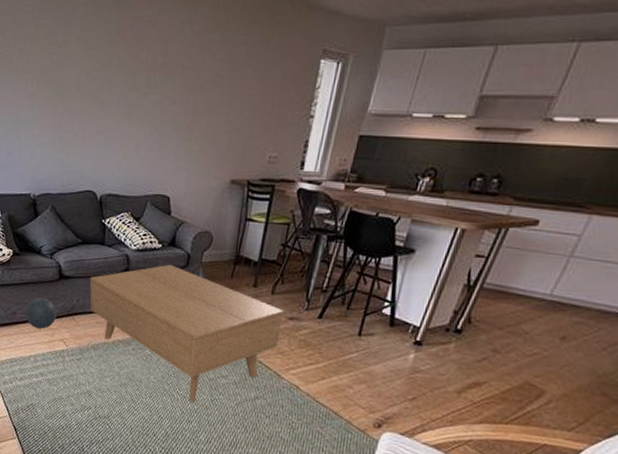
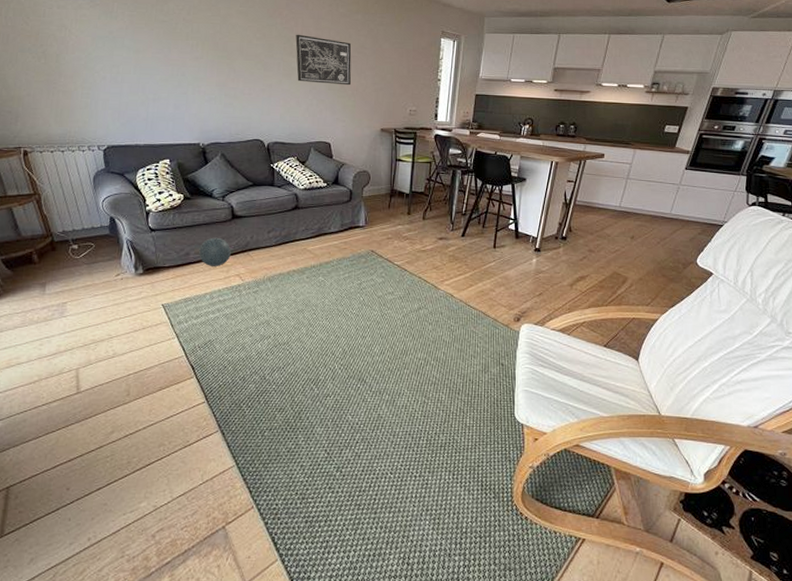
coffee table: present [89,264,284,402] -> none [262,200,434,319]
wall art: none [137,62,204,126] -> present [295,34,352,86]

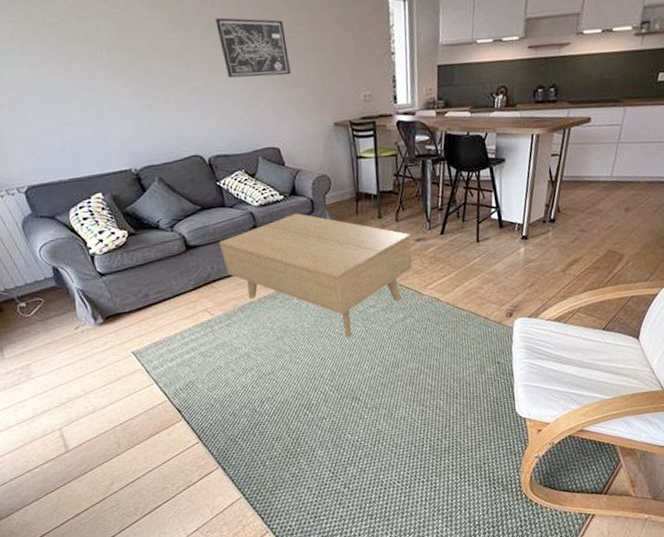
ball: present [198,237,231,266] -> none [157,272,194,305]
coffee table: none [262,200,434,319] -> present [219,213,413,337]

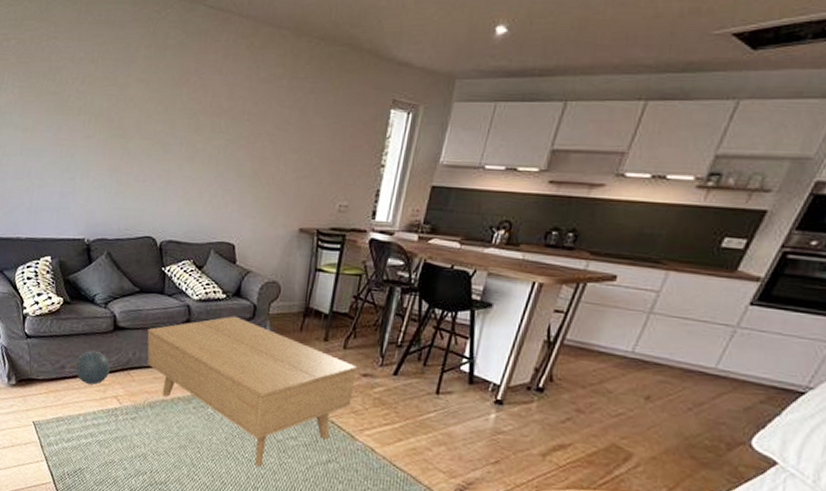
ball: none [157,272,194,305] -> present [74,350,110,385]
wall art: present [215,17,291,78] -> none [201,106,271,172]

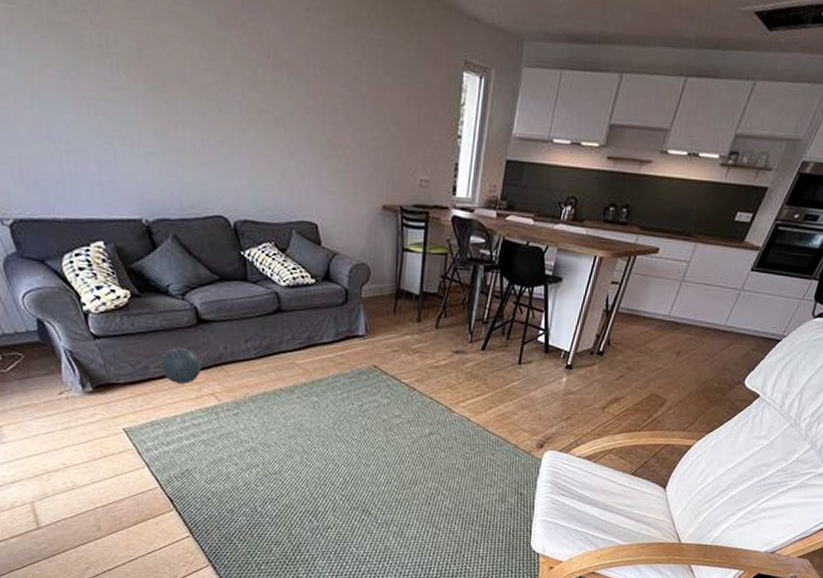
coffee table: present [147,316,357,466] -> none [236,301,449,446]

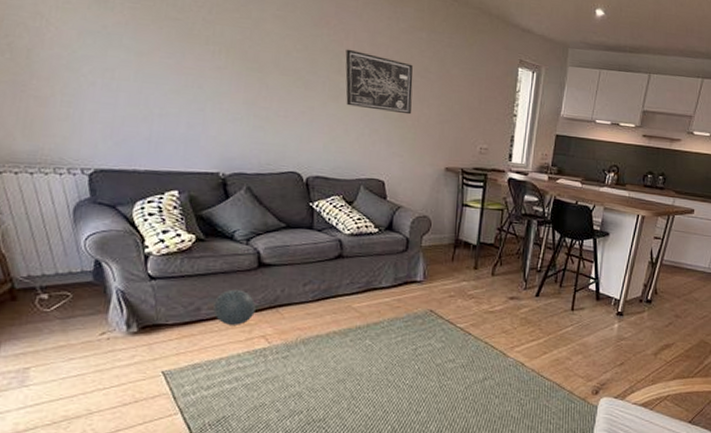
wall art: none [260,55,341,141] -> present [345,49,413,115]

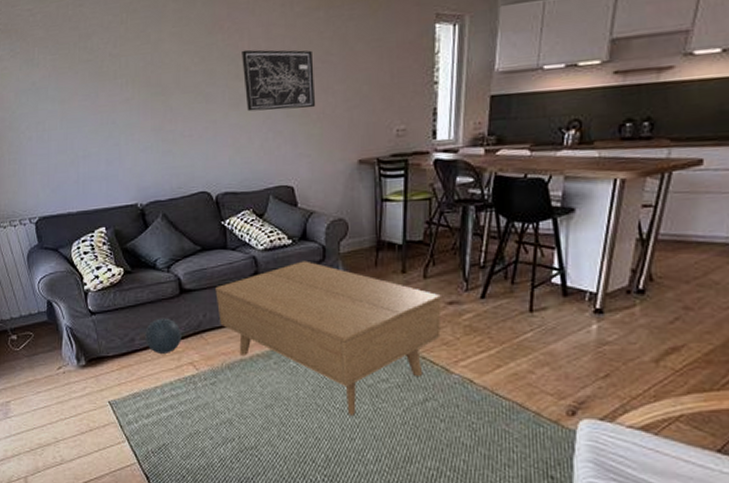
coffee table: none [296,249,505,391] -> present [215,260,442,415]

